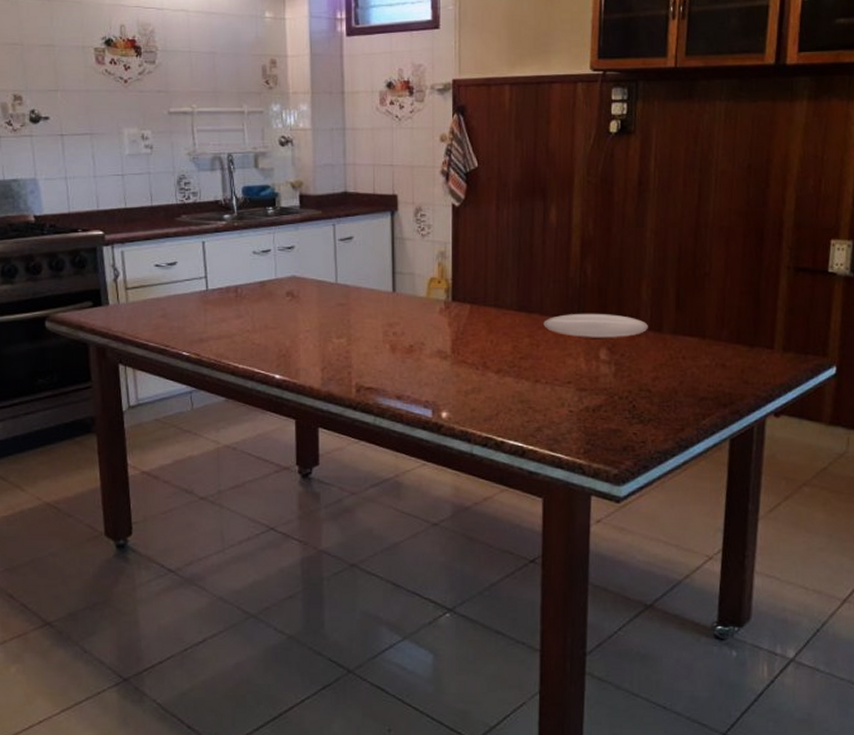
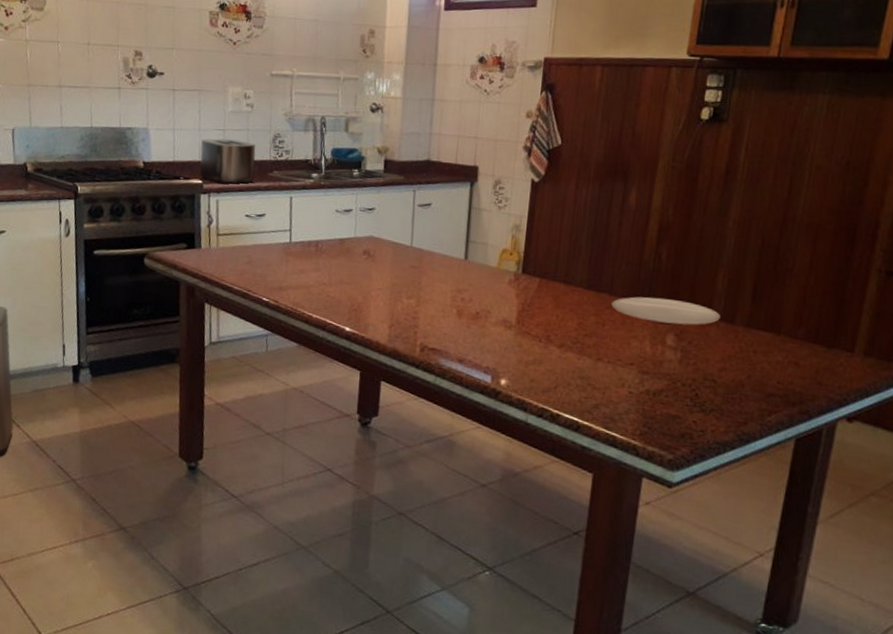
toaster: none [98,185,161,234] -> present [200,138,256,184]

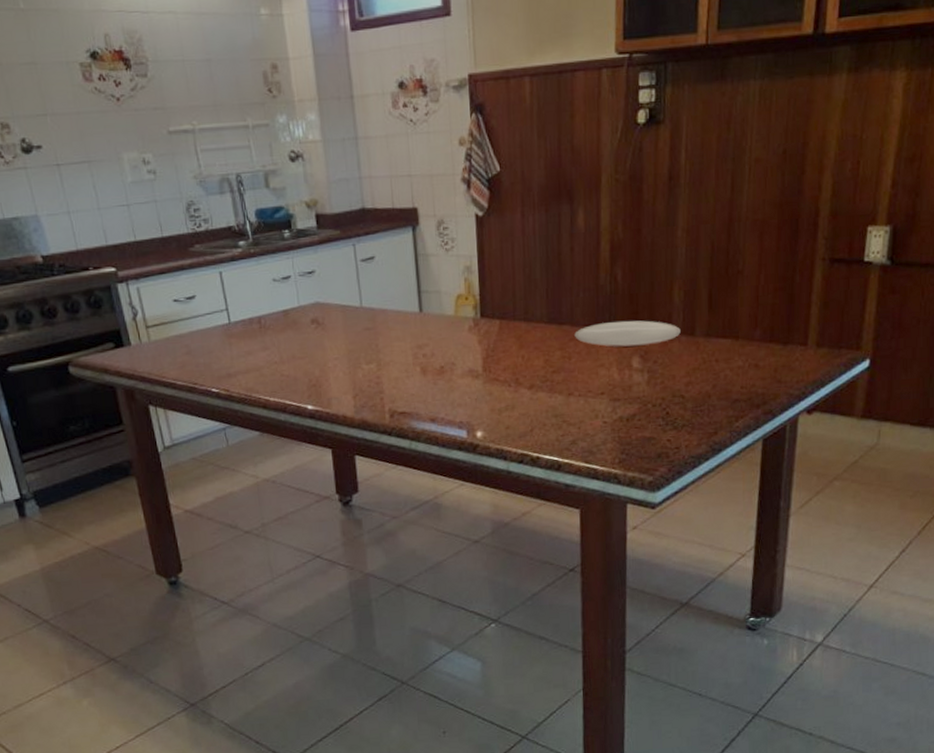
toaster: present [200,138,256,184] -> none [104,214,175,269]

